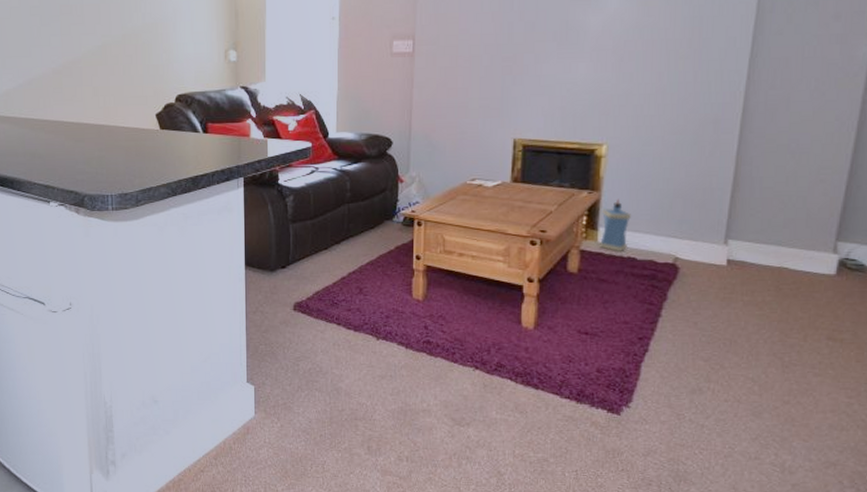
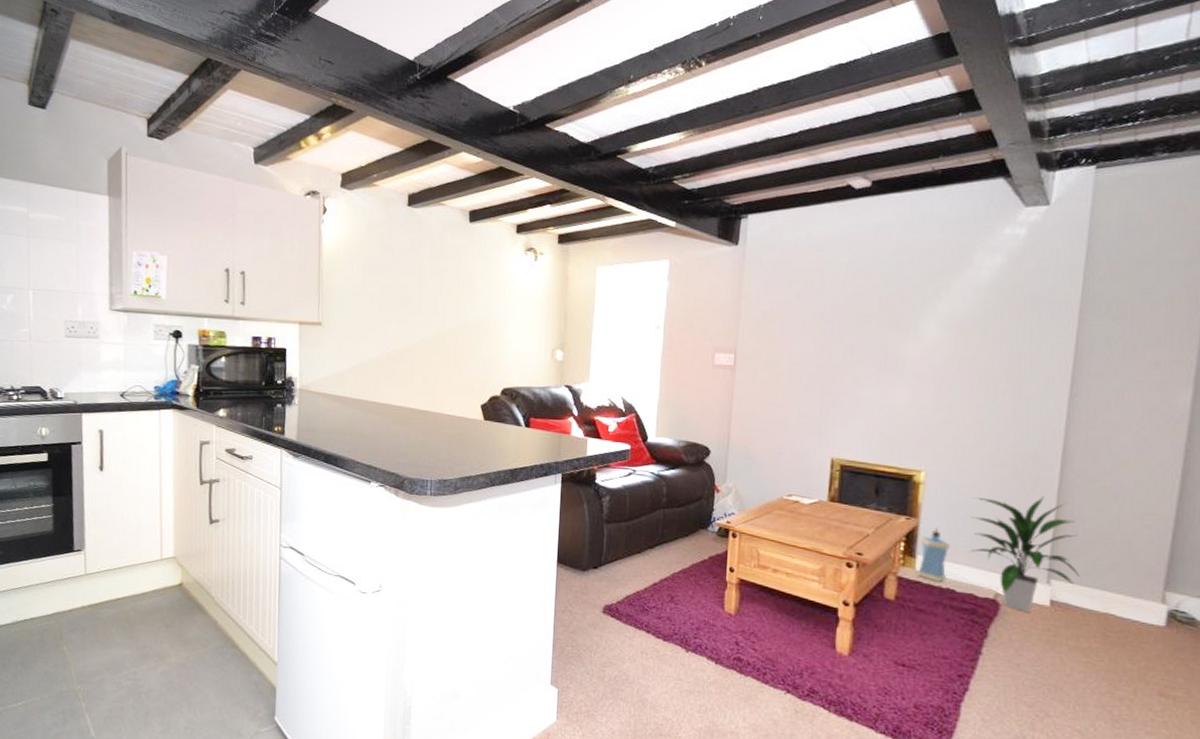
indoor plant: none [651,158,756,274] -> present [971,495,1080,613]

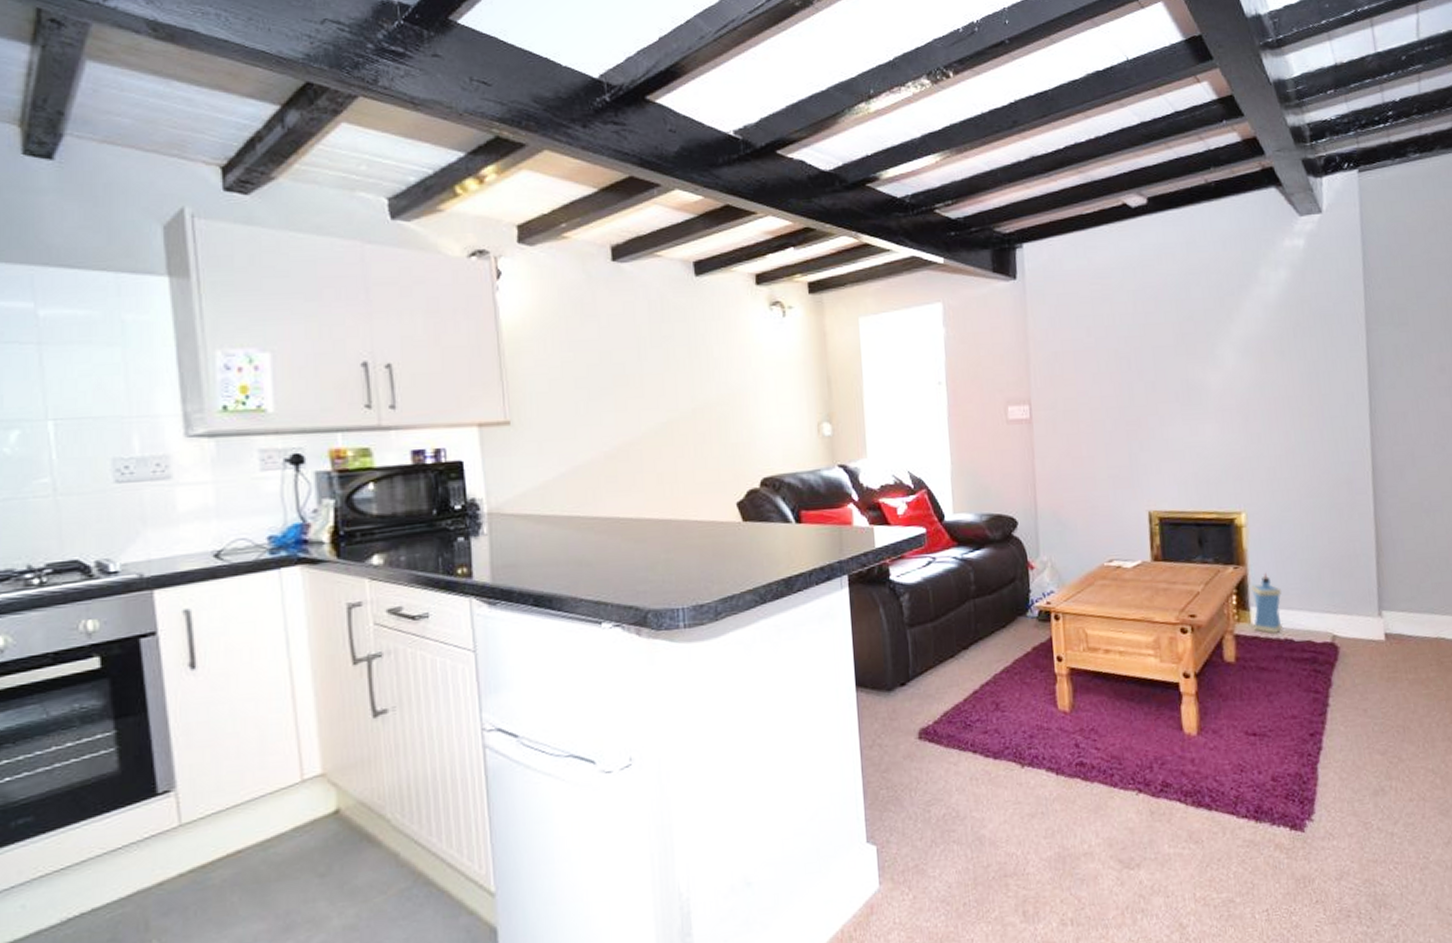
indoor plant: present [971,495,1080,613] -> none [1297,521,1407,652]

